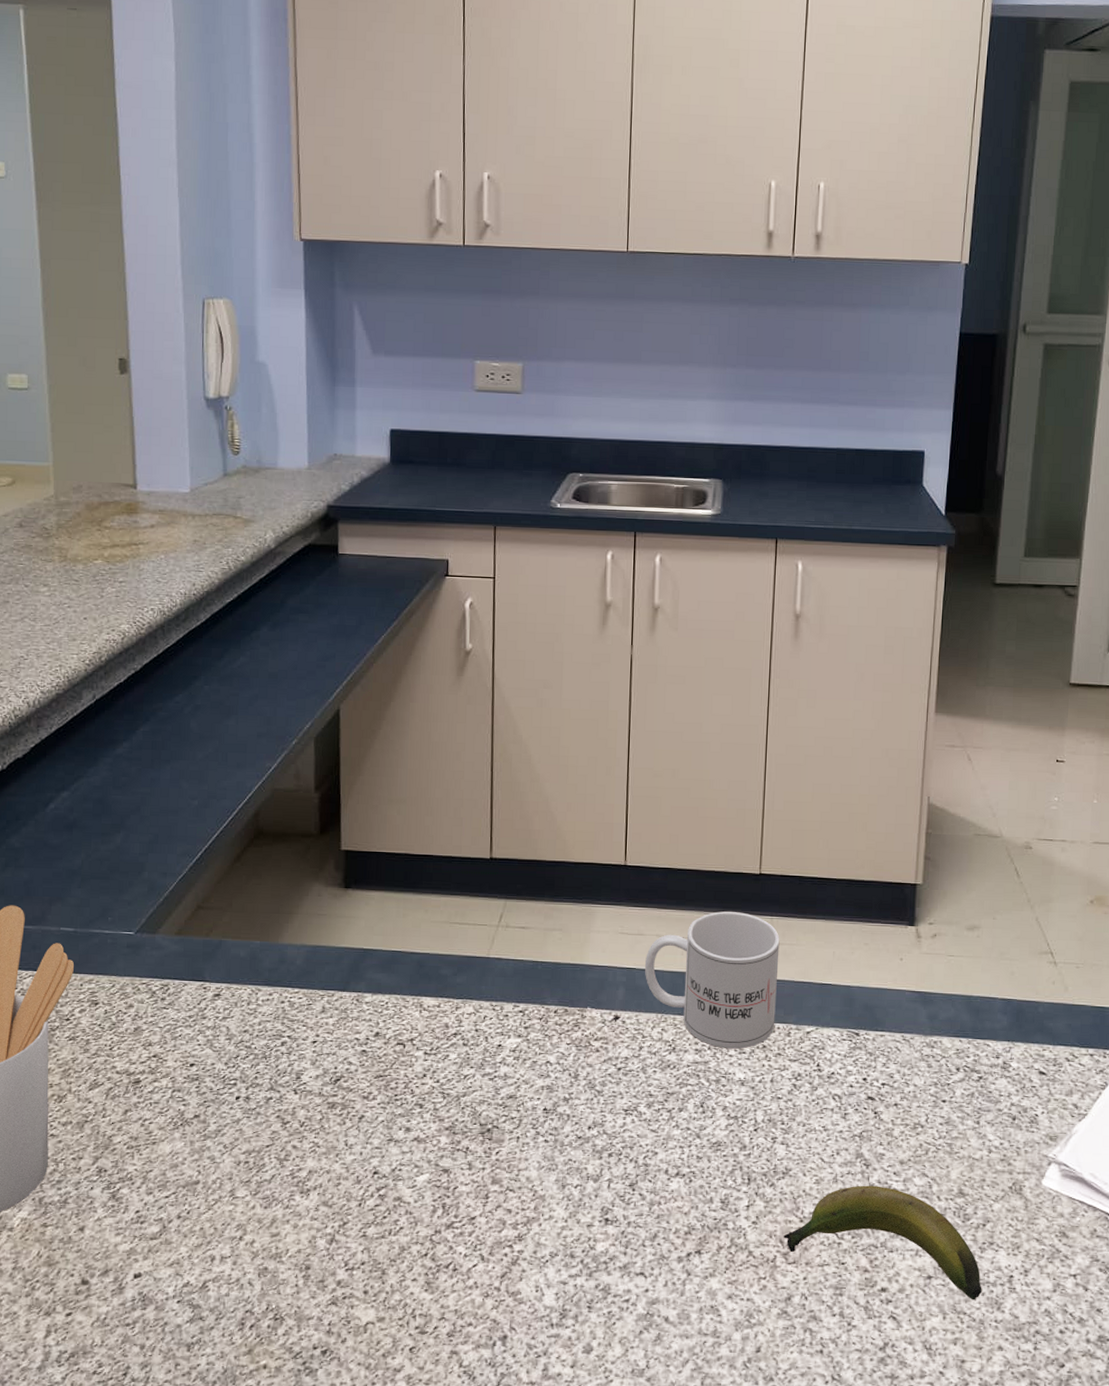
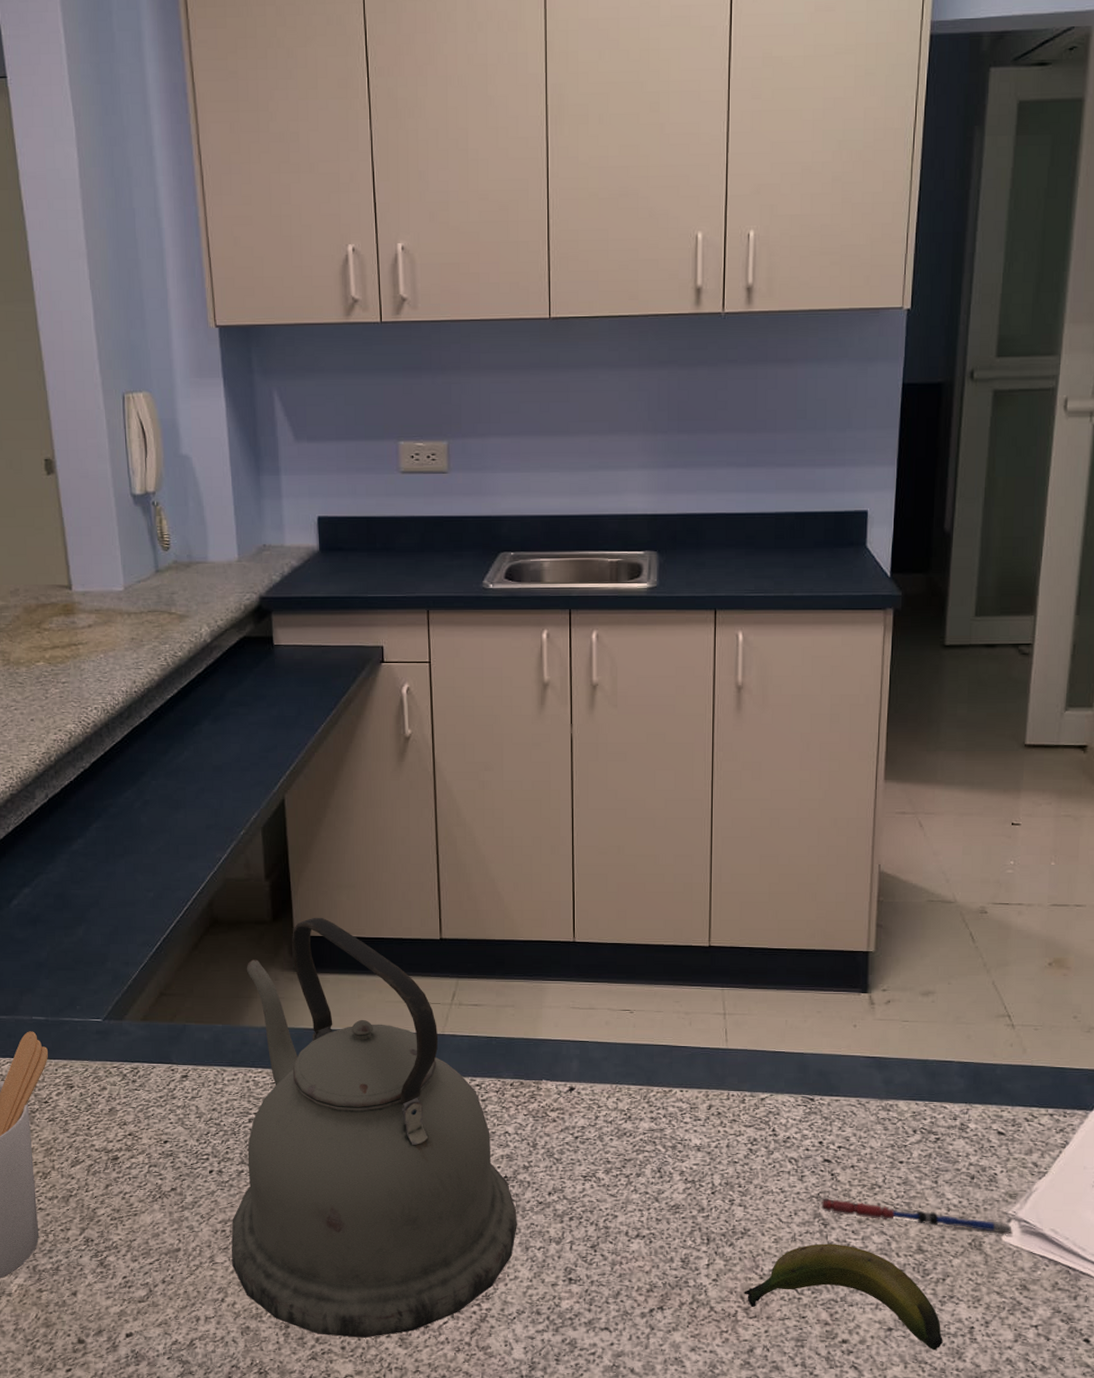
kettle: none [254,831,555,1281] -> present [231,917,517,1338]
mug: present [644,911,780,1049] -> none [597,984,731,1116]
pen: none [864,1137,1052,1179] -> present [821,1198,1012,1235]

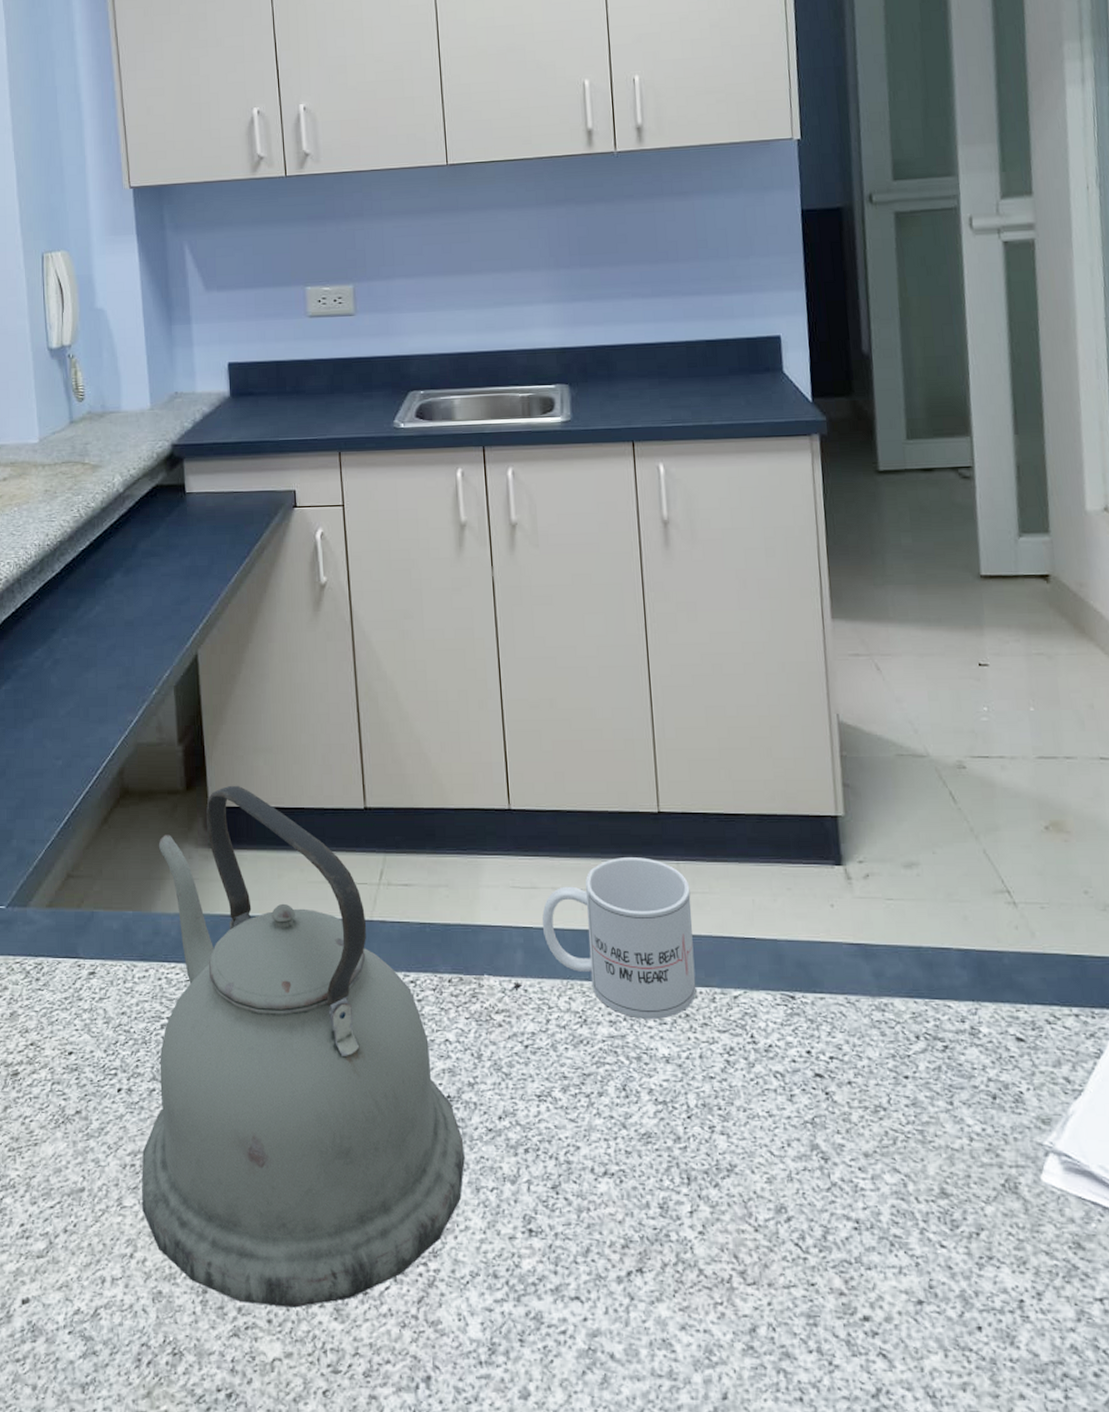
mug: none [597,984,731,1116] -> present [542,857,696,1019]
banana: present [744,1243,943,1351] -> none [737,1184,988,1333]
pen: present [821,1198,1012,1235] -> none [818,1124,1053,1174]

